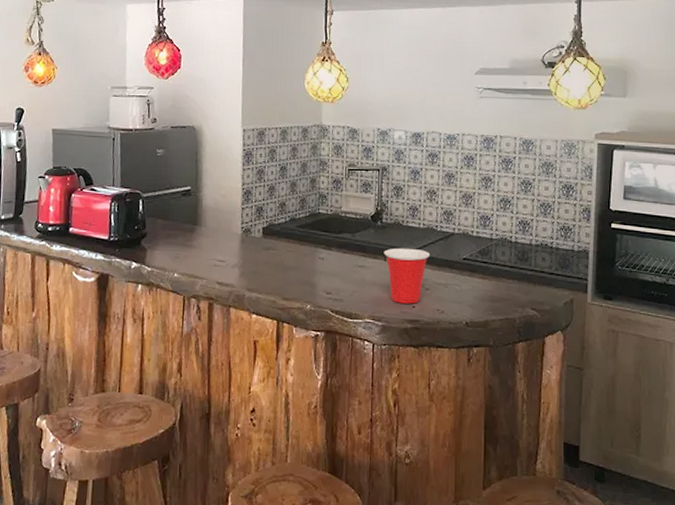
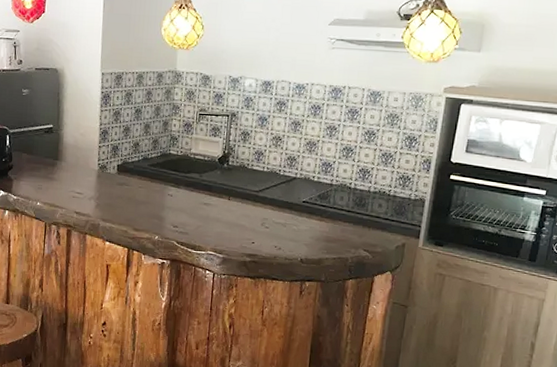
cup: present [384,247,431,304] -> none [228,188,272,240]

